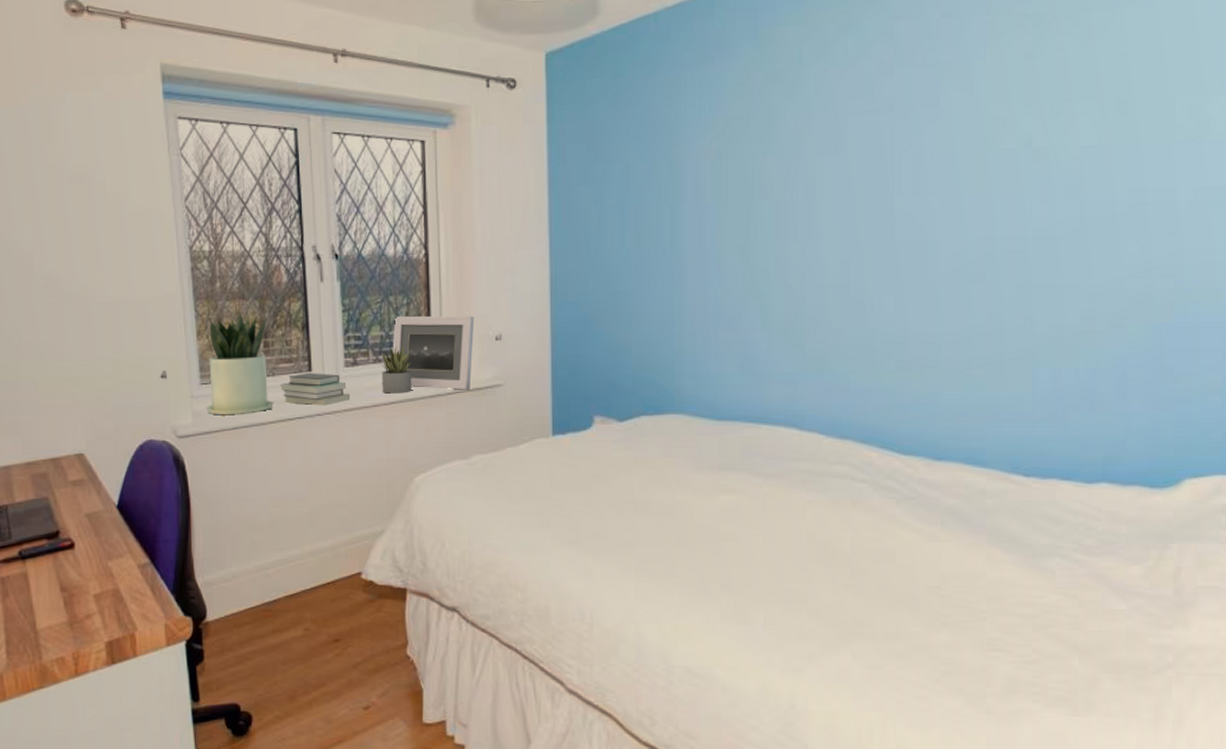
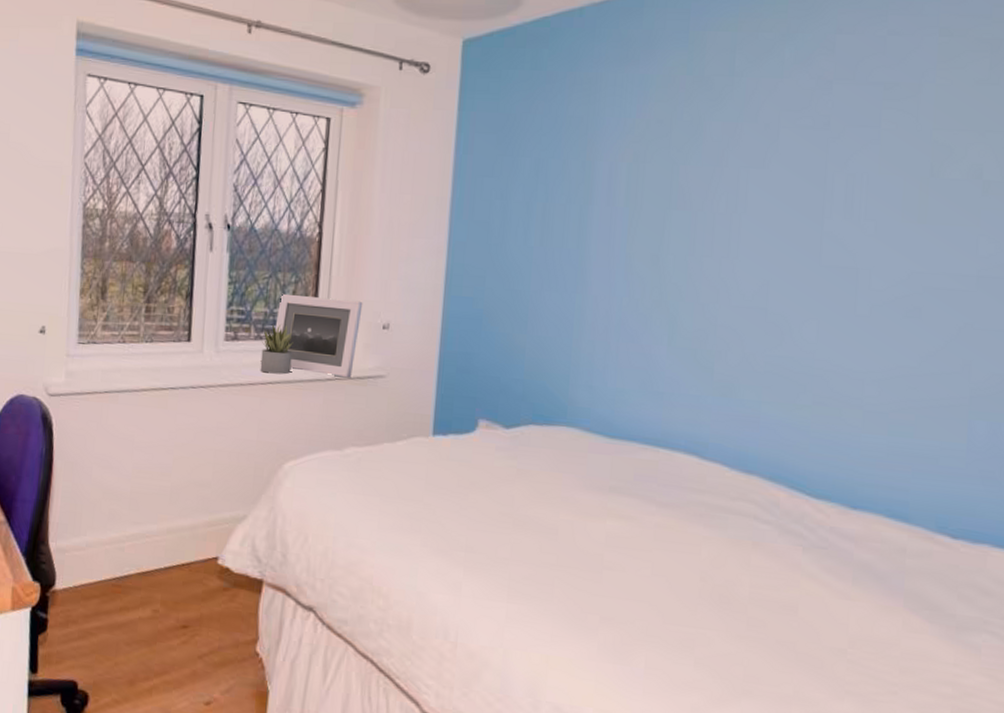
planter: present [206,314,275,416] -> none [80,276,152,380]
books: present [280,373,350,406] -> none [157,342,226,379]

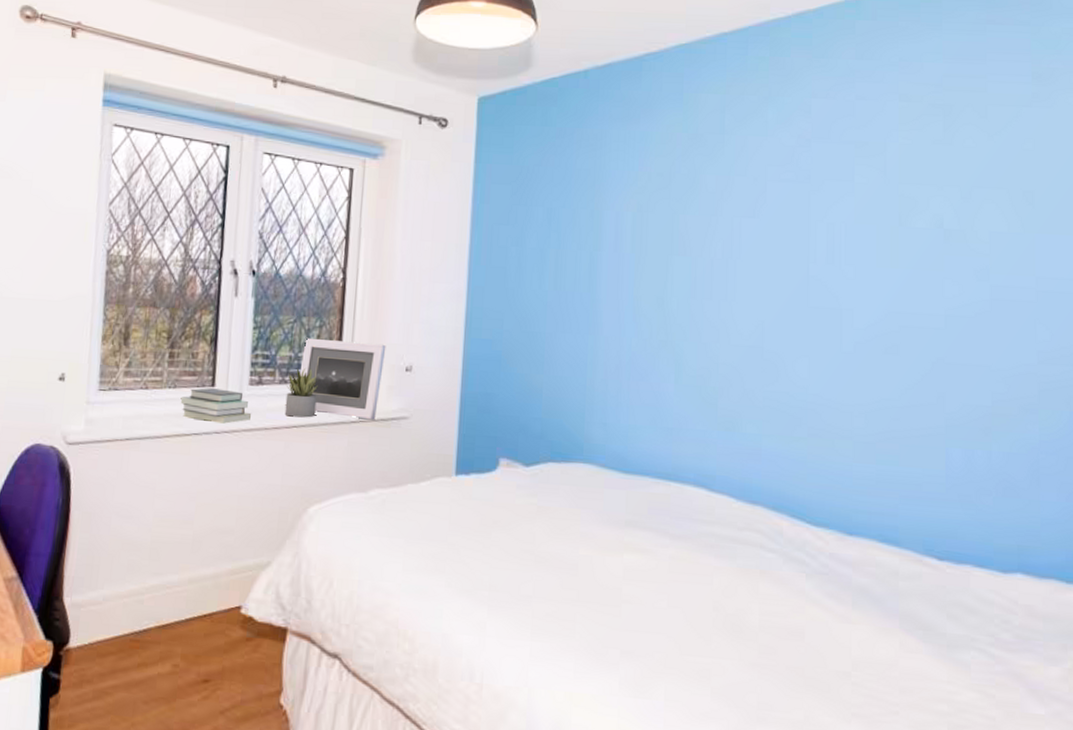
books: none [157,342,226,379] -> present [180,388,251,424]

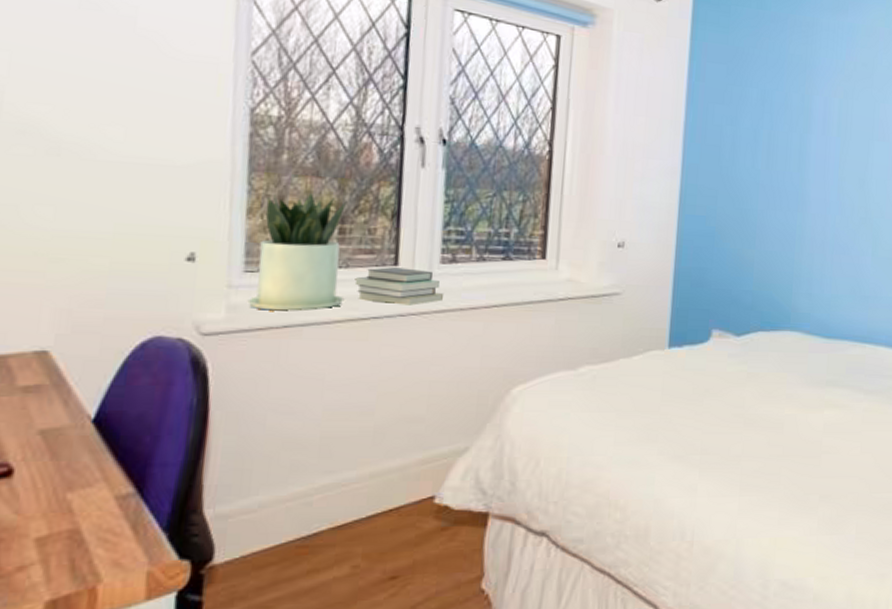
planter: none [100,322,176,427] -> present [247,193,347,312]
succulent plant: present [284,368,318,418] -> none [483,245,522,297]
picture frame: present [299,337,386,420] -> none [500,212,597,297]

